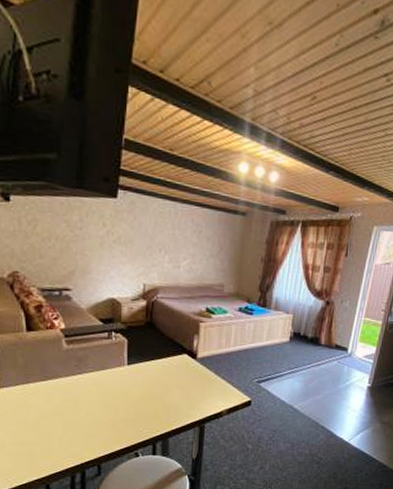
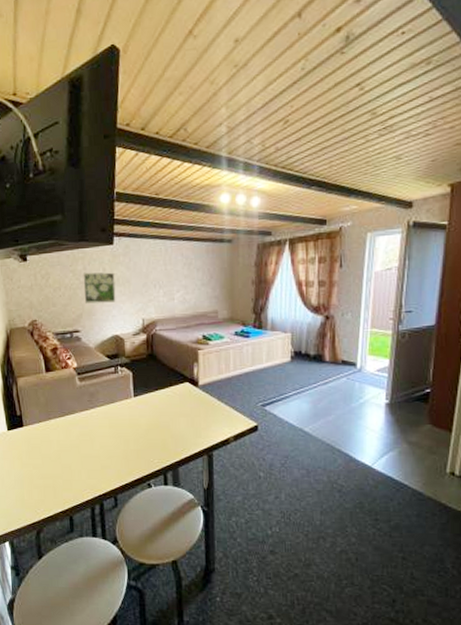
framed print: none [78,224,116,262] -> present [83,272,116,304]

